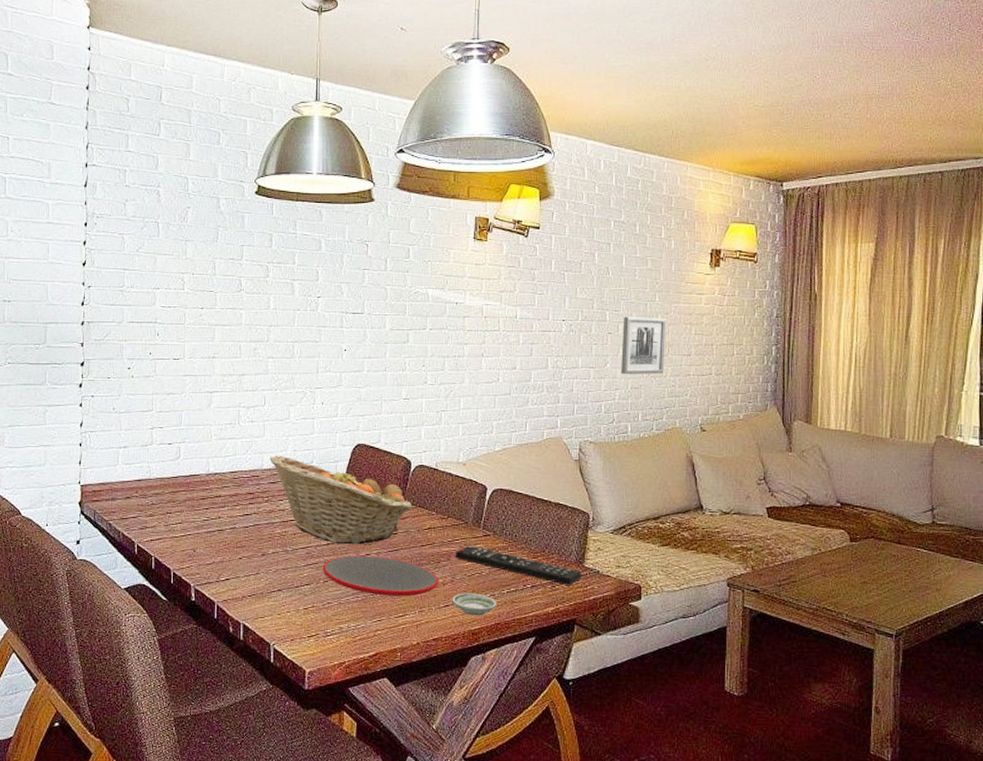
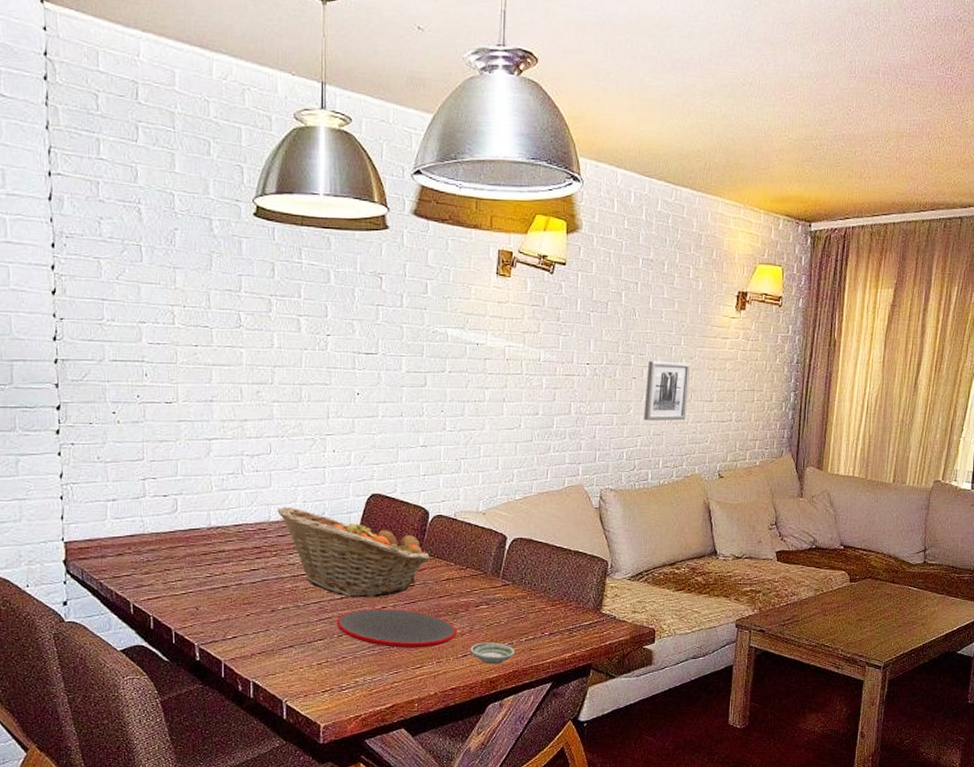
remote control: present [455,546,581,585] -> none [473,596,598,631]

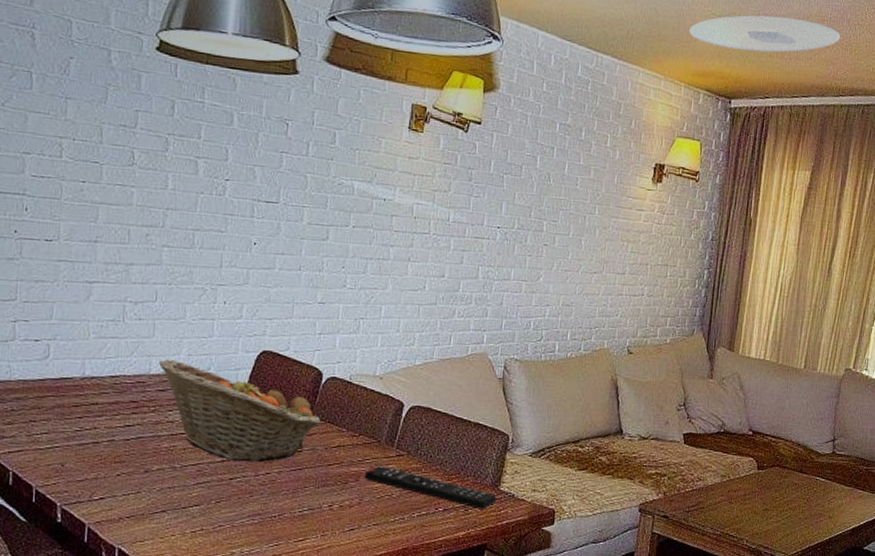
plate: present [336,608,458,648] -> none [214,473,346,520]
saucer: present [470,642,515,665] -> none [358,516,406,541]
remote control: none [473,596,598,631] -> present [364,466,496,509]
wall art: present [644,361,691,421] -> none [554,228,604,292]
ceiling light: none [767,135,920,173] -> present [689,15,840,53]

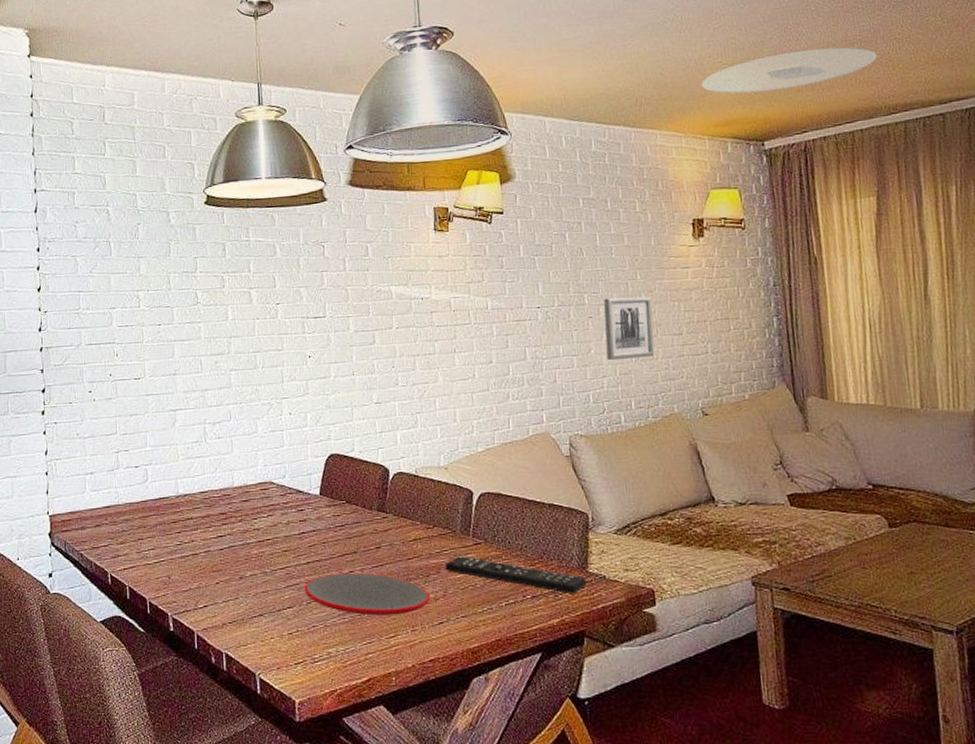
fruit basket: present [159,359,321,463] -> none [240,471,395,562]
plate: none [214,473,346,520] -> present [304,572,431,616]
wall art: none [554,228,604,292] -> present [604,296,655,361]

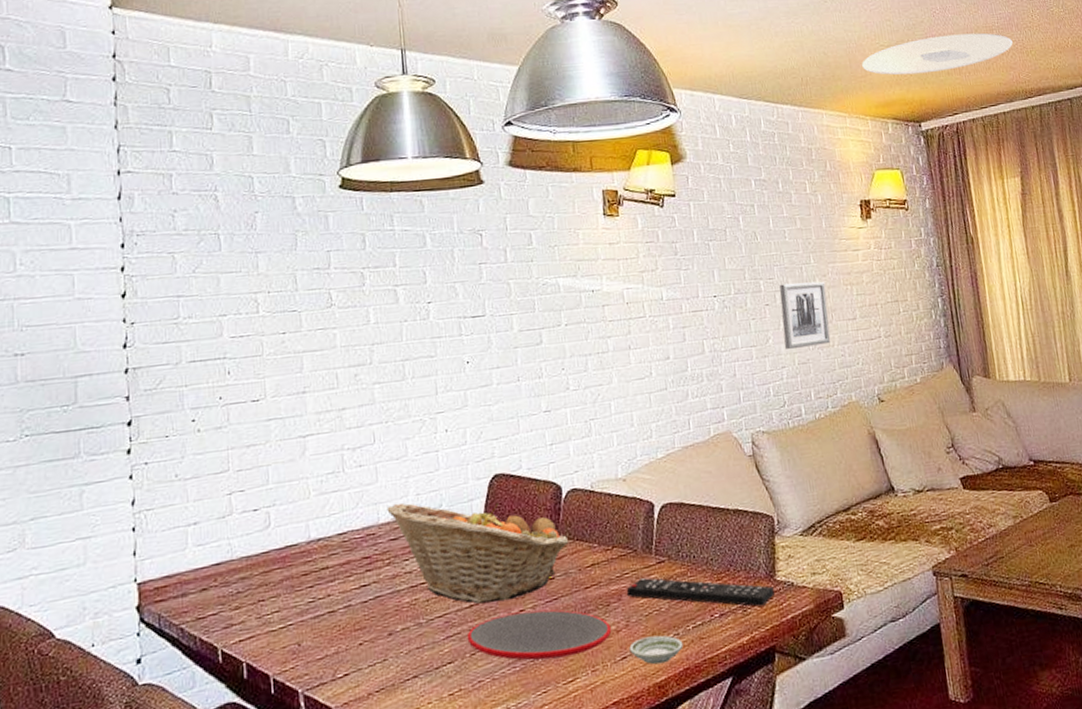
fruit basket: none [240,471,395,562] -> present [386,502,569,604]
saucer: none [446,607,496,633] -> present [629,635,684,665]

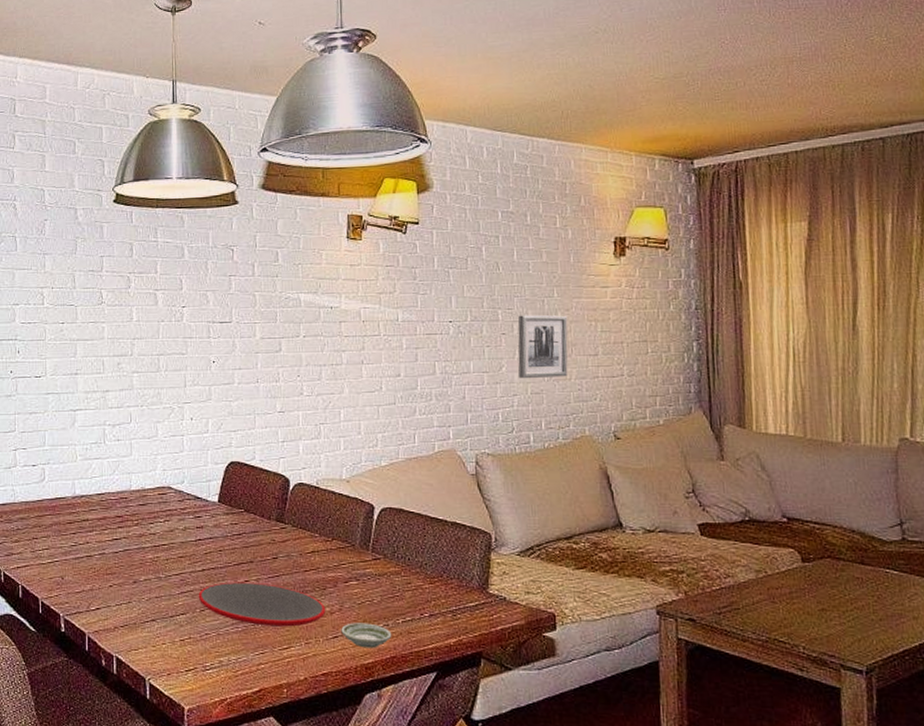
fruit basket: present [386,502,569,604] -> none [138,475,293,571]
remote control: present [626,578,775,607] -> none [342,571,486,614]
ceiling light: present [862,33,1013,75] -> none [631,64,817,110]

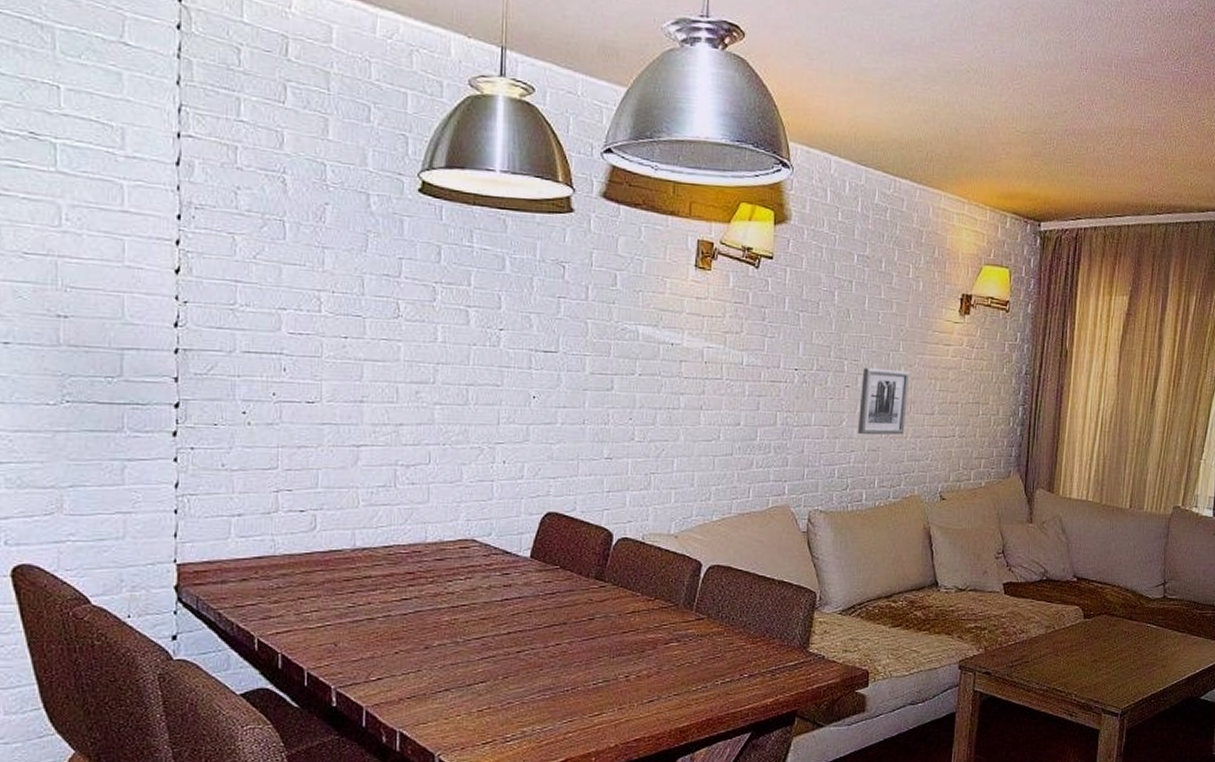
plate: present [198,582,326,627] -> none [501,645,643,693]
saucer: present [341,623,392,648] -> none [657,685,710,712]

